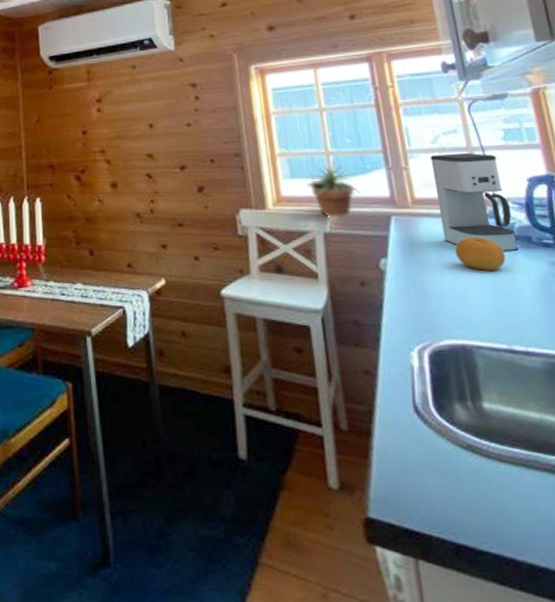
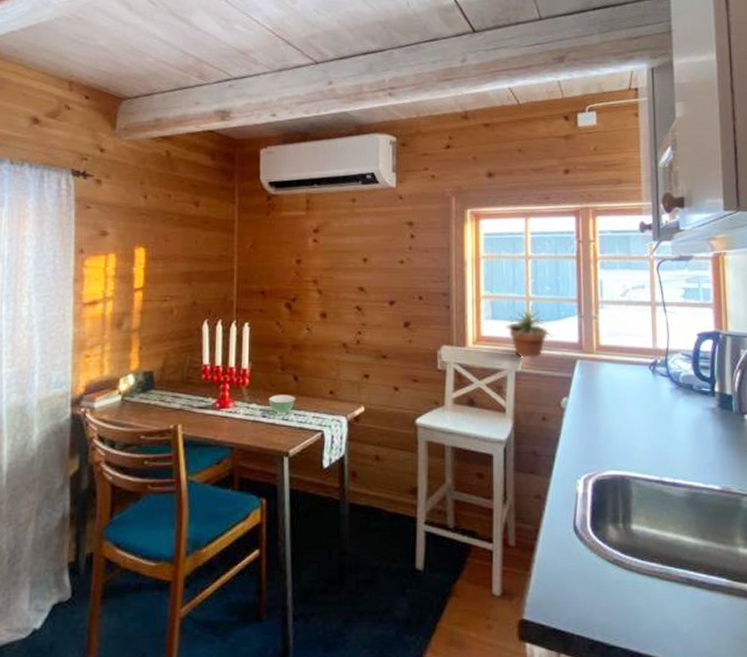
bowl: none [66,270,94,292] -> present [269,395,296,415]
coffee maker: present [430,152,518,253] -> none [618,306,681,397]
fruit: present [455,236,506,272] -> none [628,381,669,413]

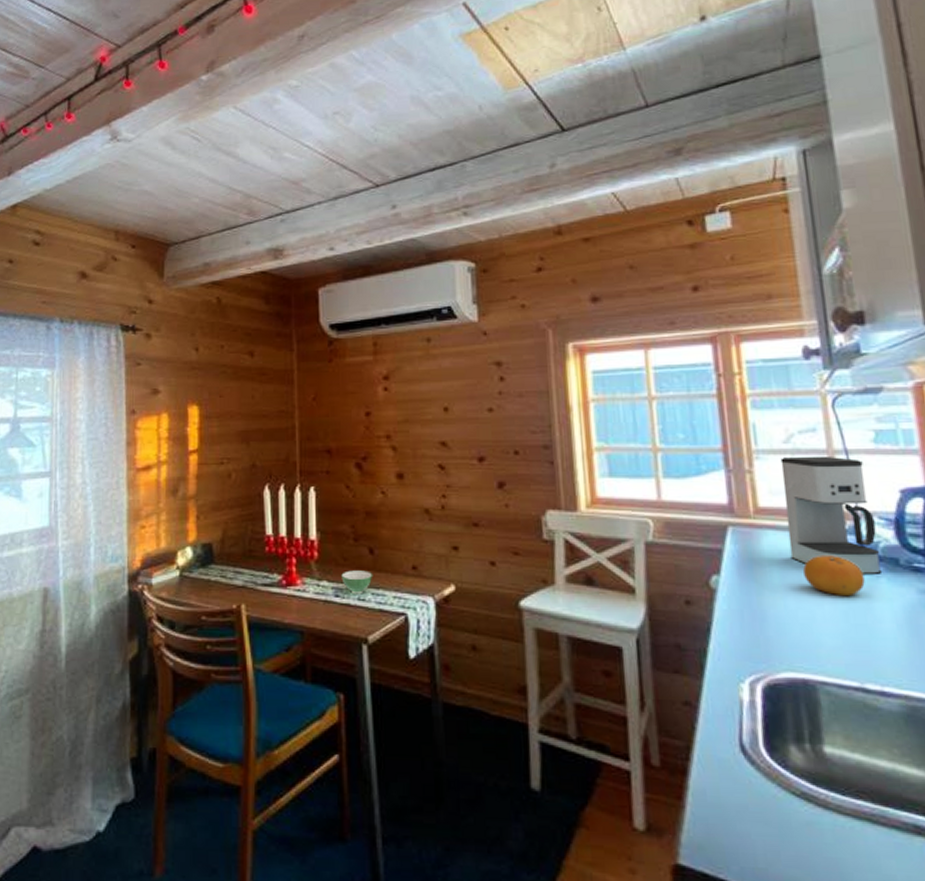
potted plant: present [504,307,553,358] -> none [626,459,693,524]
coffee maker: none [618,306,681,397] -> present [780,455,881,576]
fruit: none [628,381,669,413] -> present [803,554,865,597]

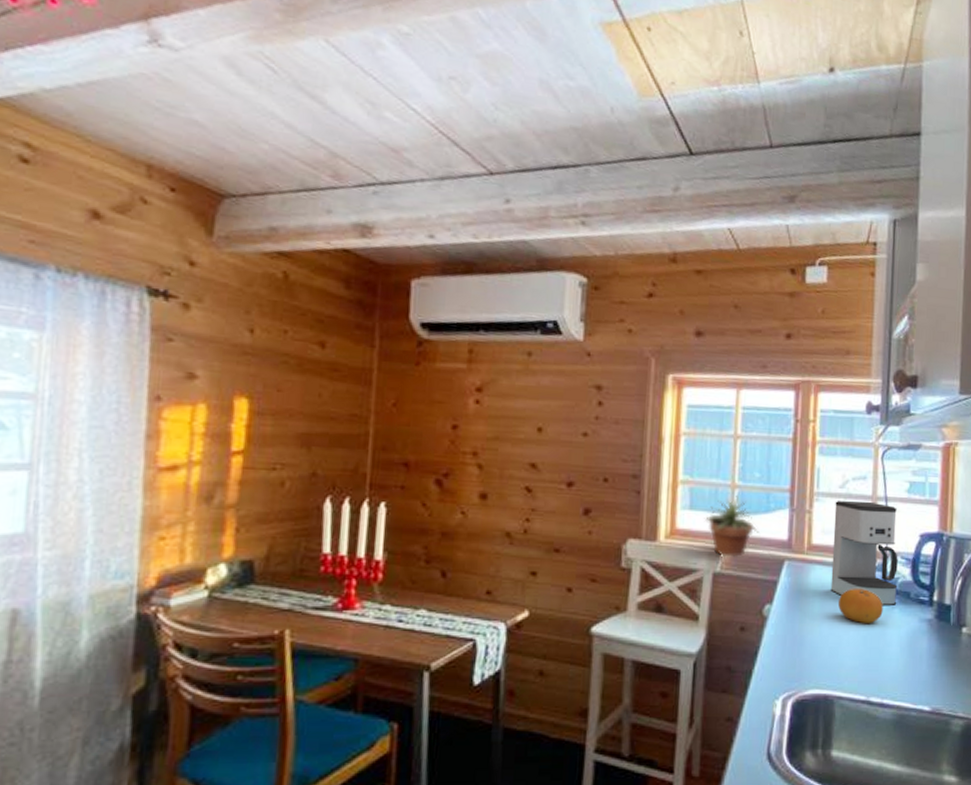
bowl: present [341,570,373,595] -> none [407,594,443,620]
potted plant: none [626,459,693,524] -> present [704,496,759,557]

